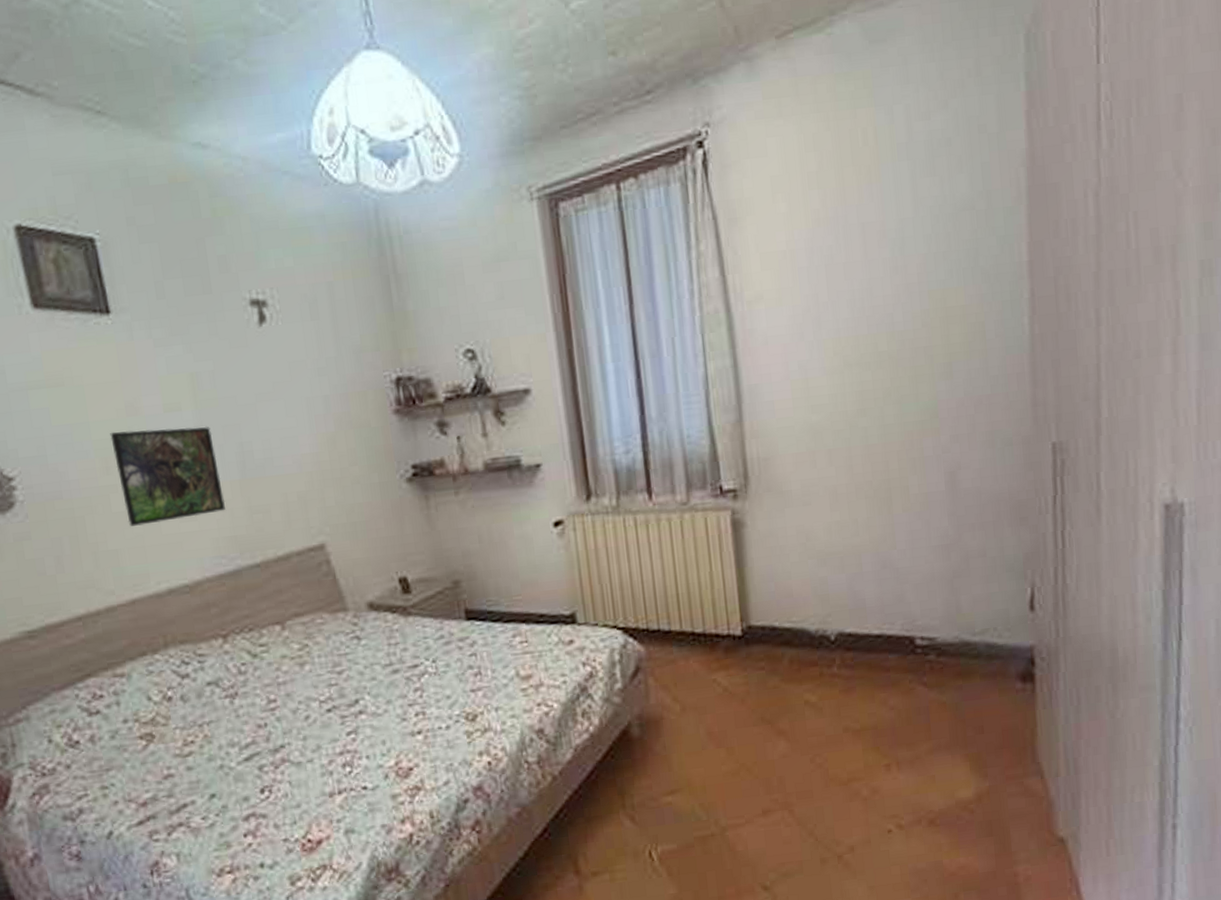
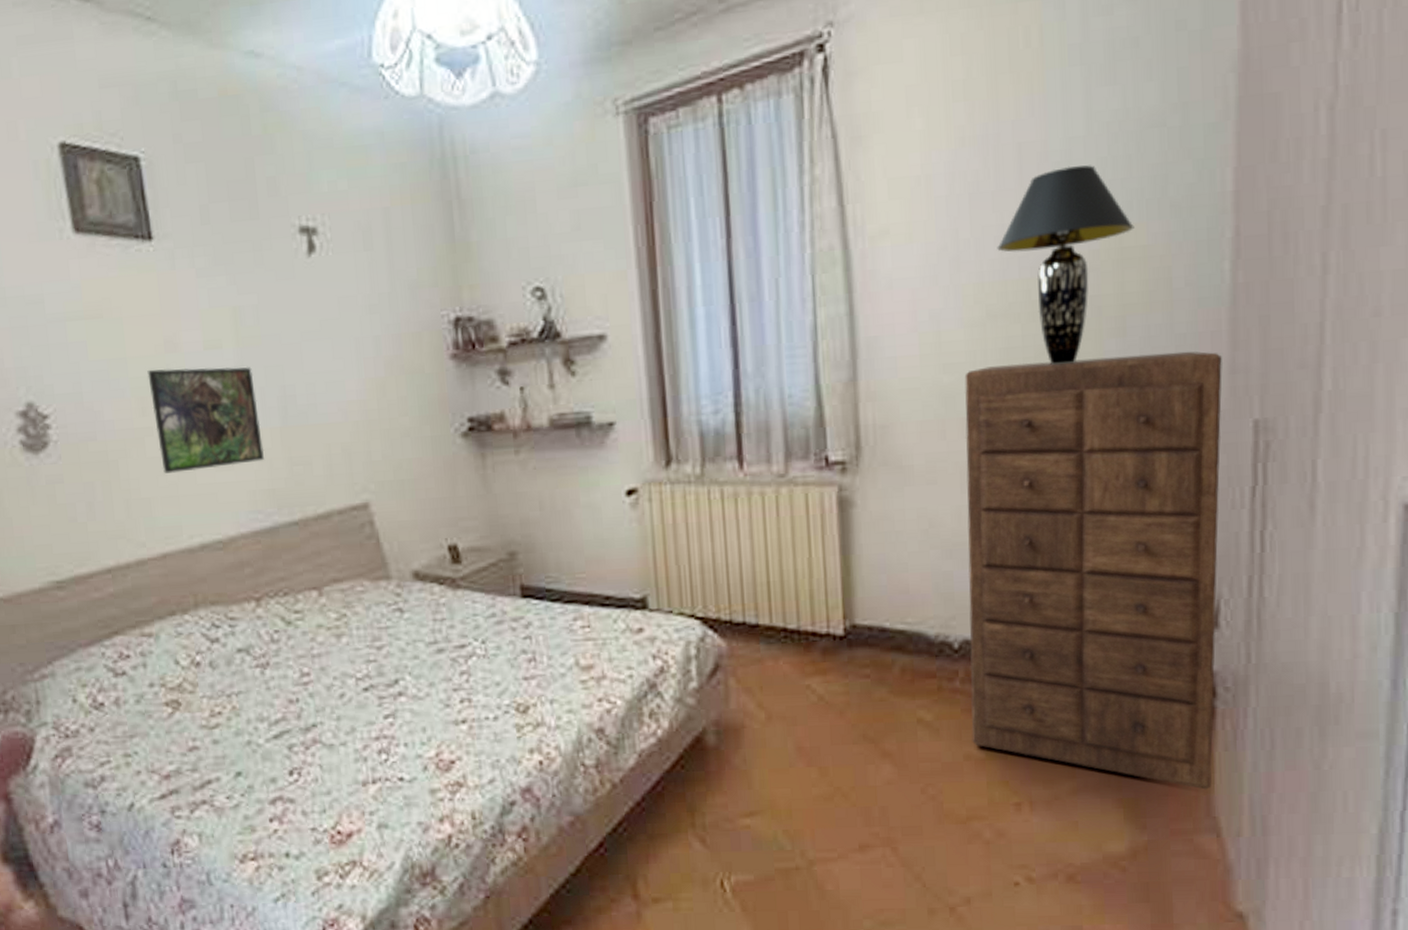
dresser: none [829,389,1035,742] -> present [964,351,1222,790]
table lamp: none [849,241,955,404] -> present [997,165,1134,366]

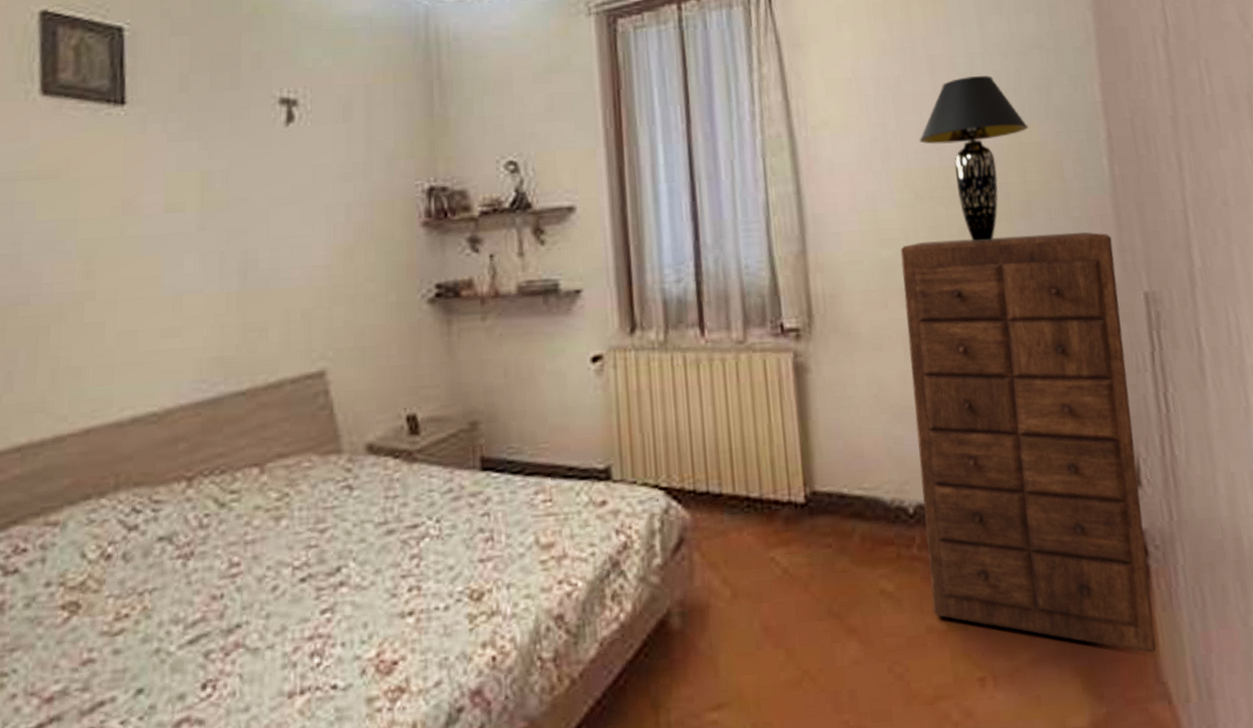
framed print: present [147,366,264,474] -> none [98,230,217,340]

